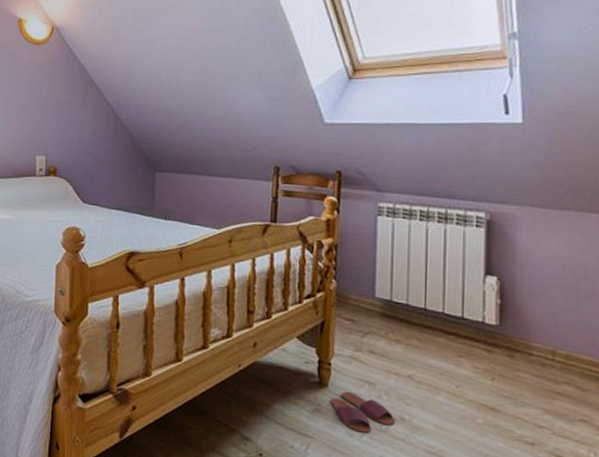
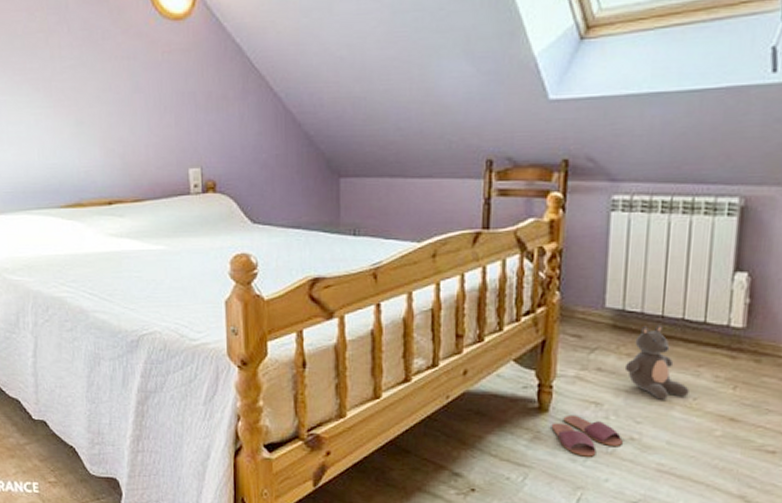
teddy bear: none [394,316,452,385] -> present [624,324,690,400]

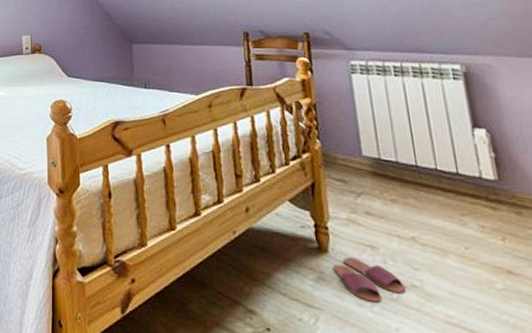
teddy bear: present [624,324,690,400] -> none [391,173,460,247]

